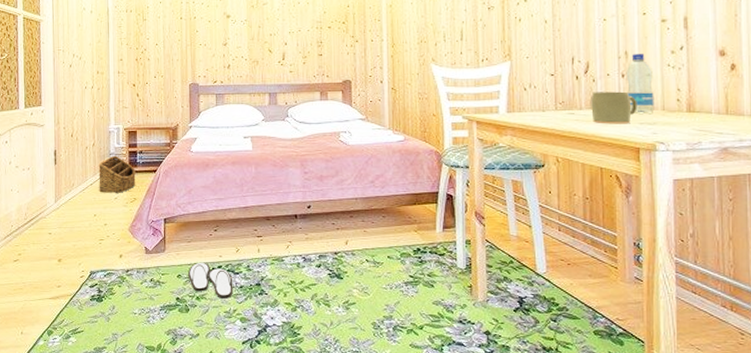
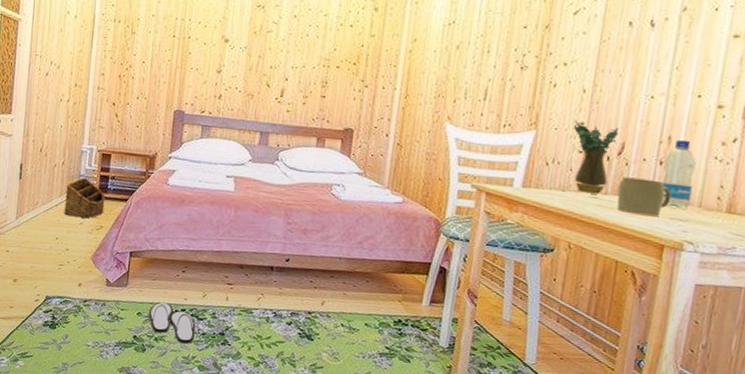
vase: none [542,47,582,111] -> present [573,119,619,195]

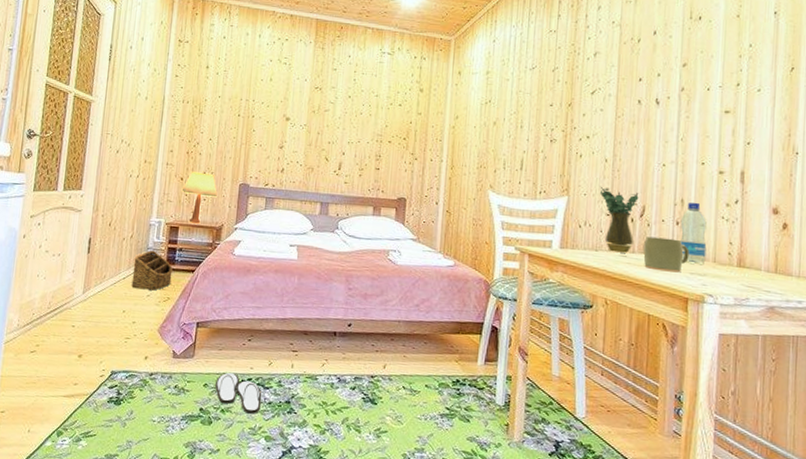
table lamp: none [115,96,151,152] -> present [183,171,217,224]

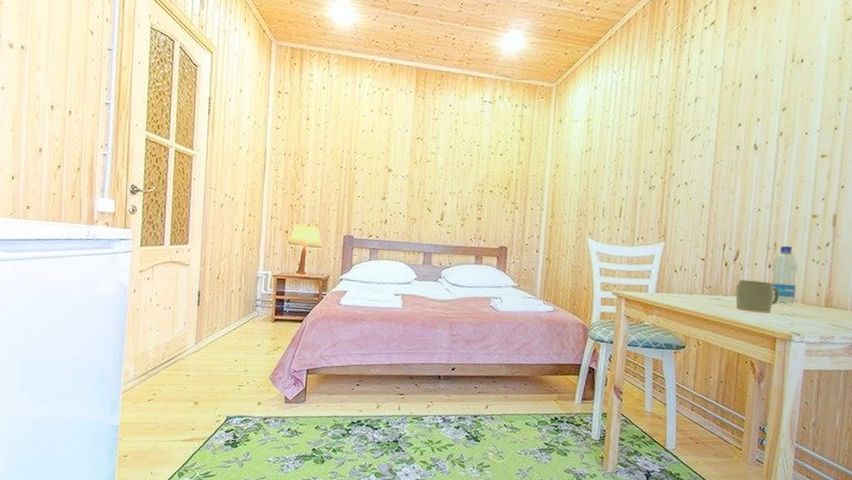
basket: present [131,250,173,291] -> none [242,301,281,340]
slippers: present [215,372,262,414] -> none [327,415,371,453]
vase: present [599,186,639,253] -> none [695,231,734,296]

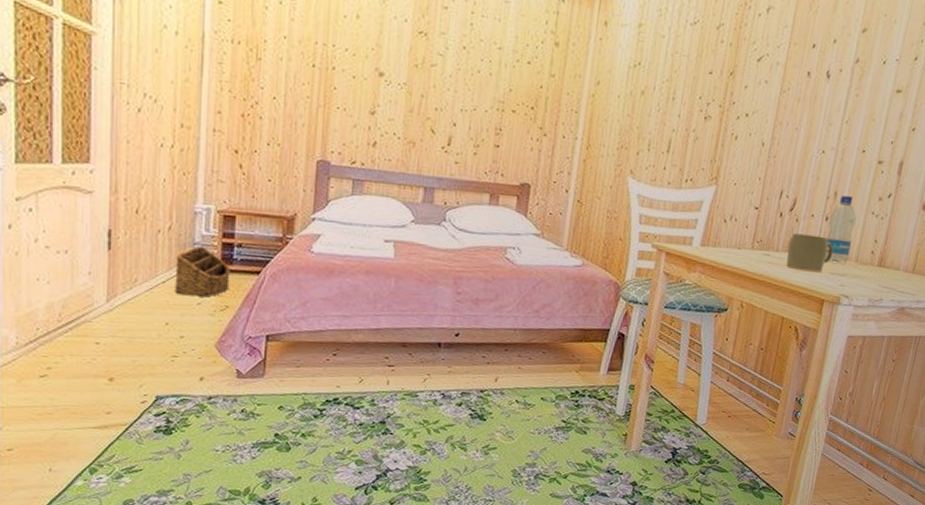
basket: none [242,301,281,340] -> present [175,245,230,298]
table lamp: present [288,224,322,275] -> none [238,142,287,212]

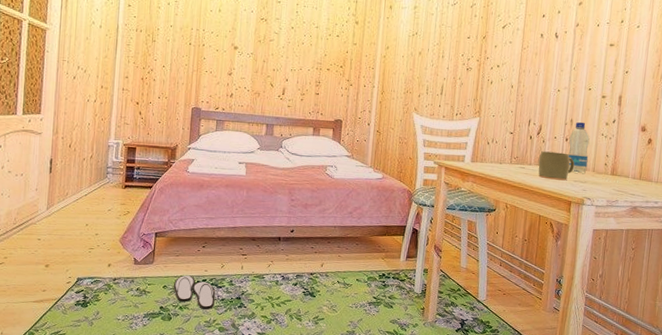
basket: present [175,245,230,298] -> none [93,169,132,206]
slippers: none [293,392,351,437] -> present [174,275,216,310]

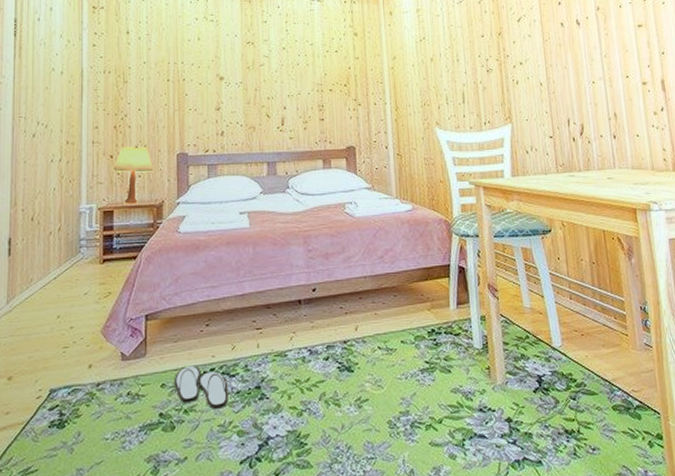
table lamp: none [139,96,171,144] -> present [114,145,153,204]
mug: present [538,151,575,181] -> none [588,152,631,186]
bottle: present [568,122,590,174] -> none [616,115,645,175]

